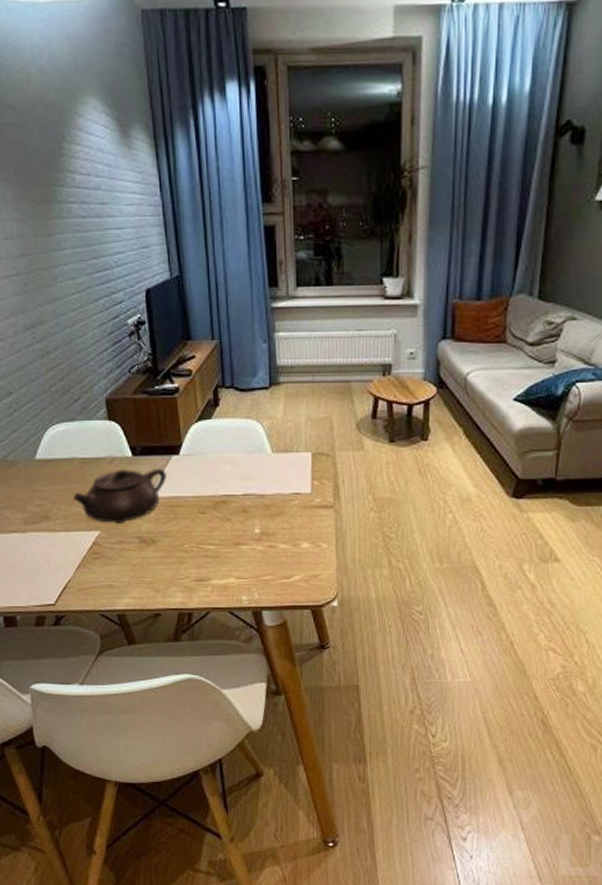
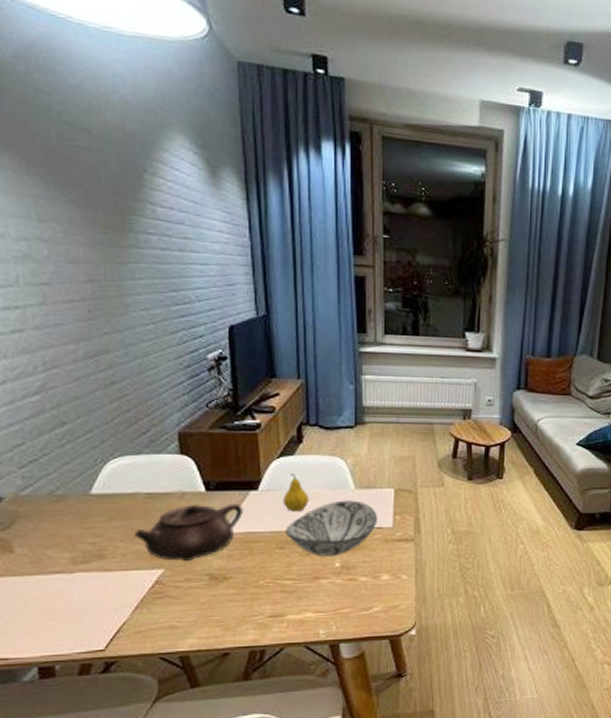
fruit: none [203,438,228,477] -> present [283,474,310,512]
decorative bowl: none [206,465,295,522] -> present [285,500,377,557]

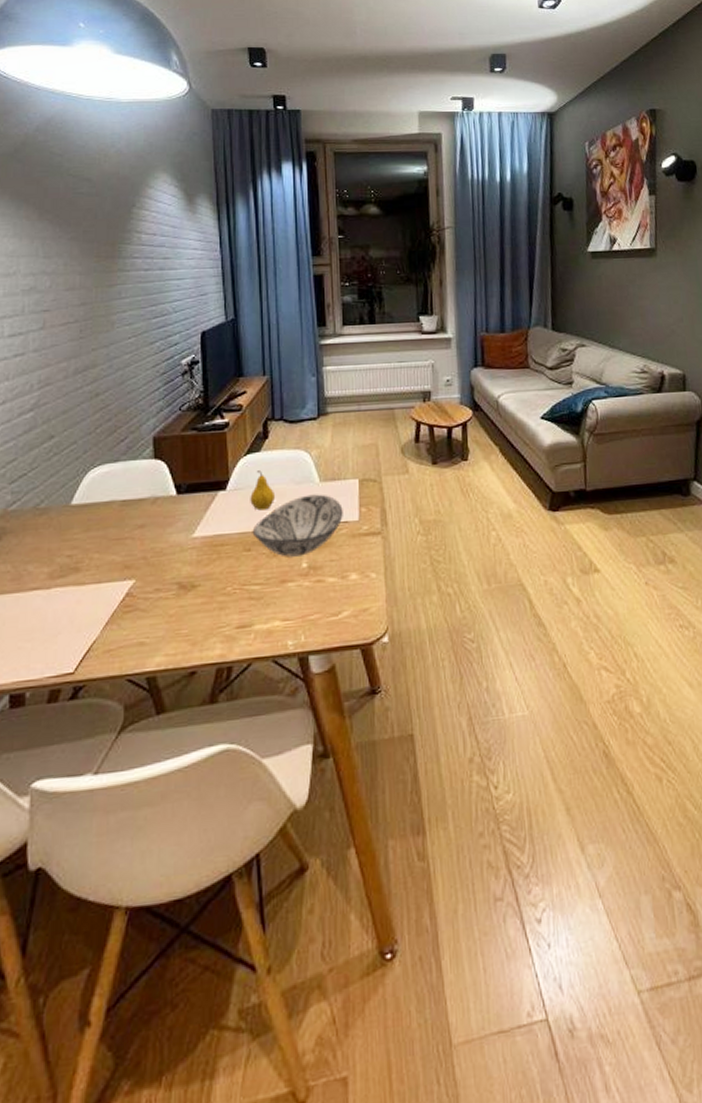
teapot: present [134,503,243,561] -> none [109,505,212,570]

